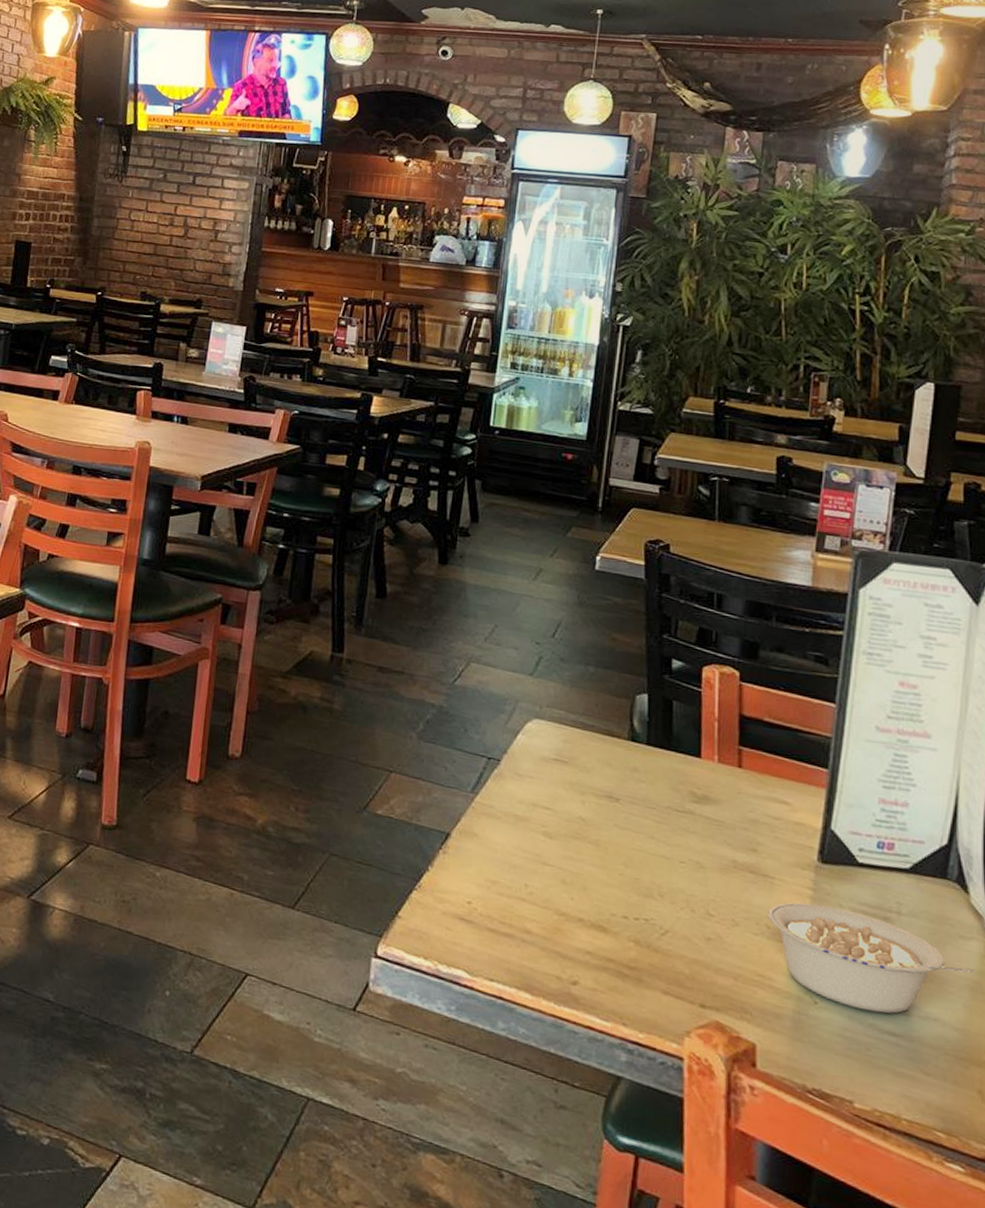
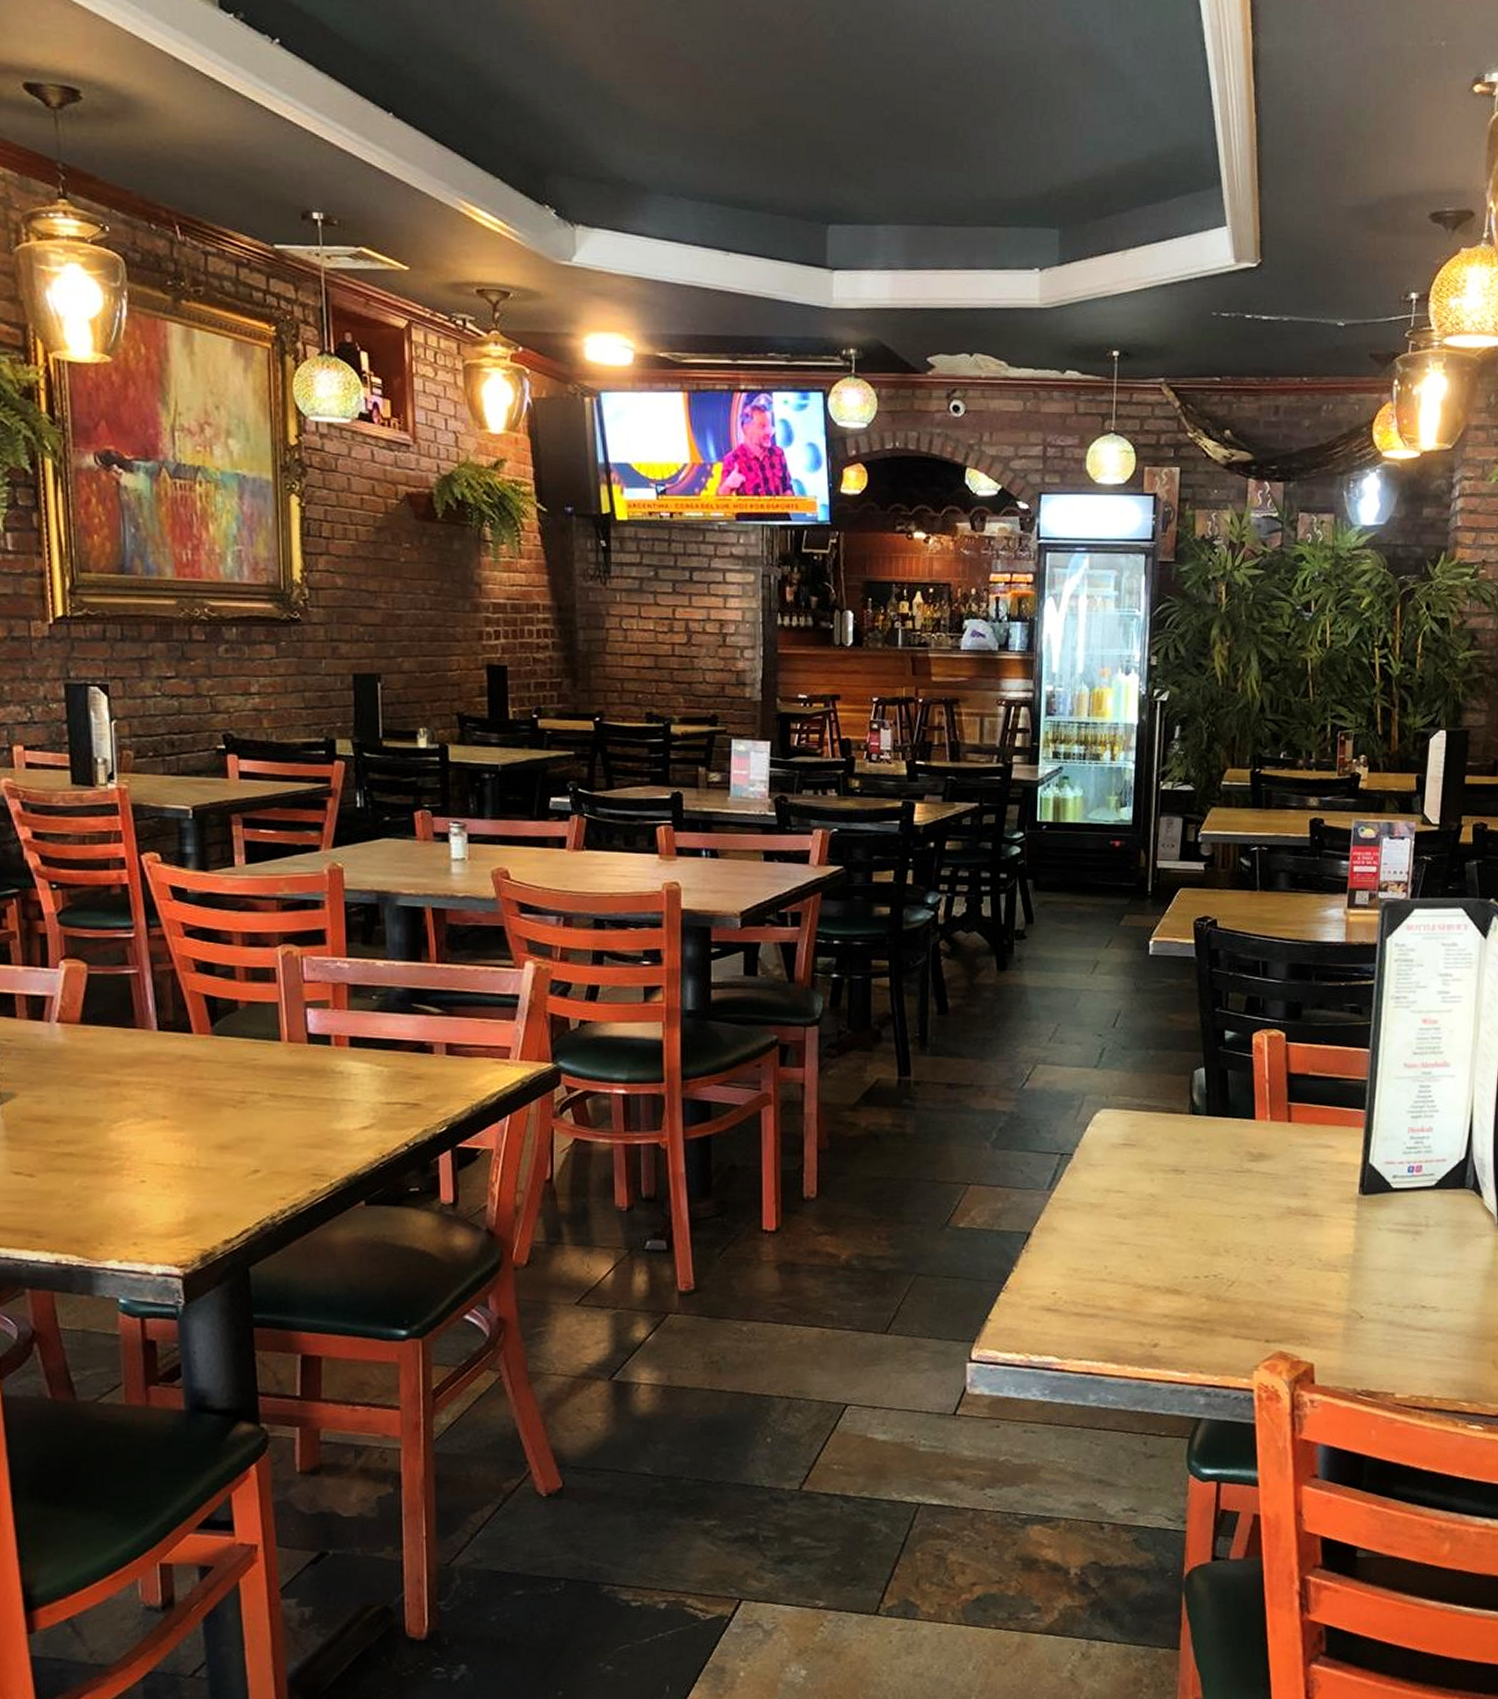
legume: present [768,902,974,1014] -> none [1319,1231,1488,1315]

